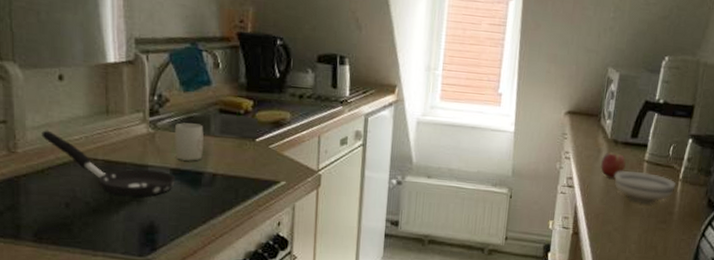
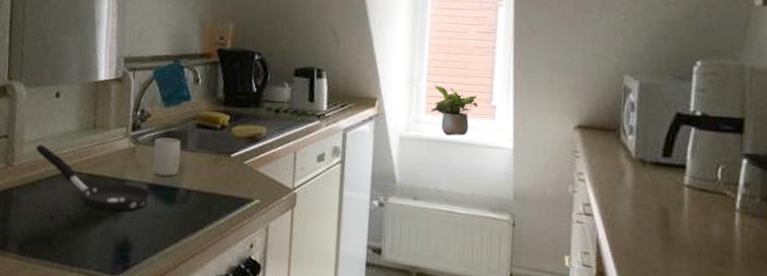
potted plant: none [445,74,487,121] -> present [430,85,479,136]
fruit: present [601,152,626,179] -> none [626,173,659,207]
bowl: present [614,171,676,203] -> none [646,197,732,239]

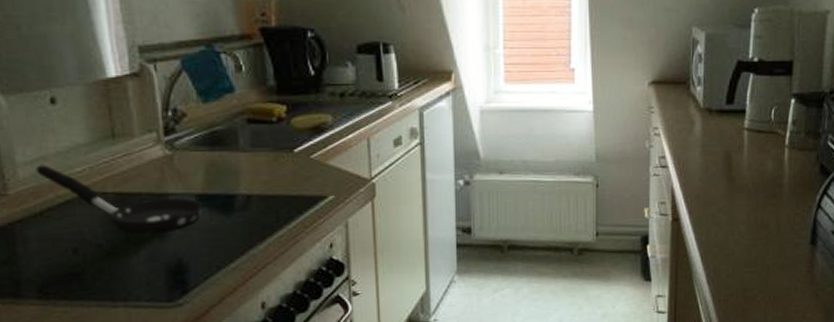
mug: present [152,137,181,176] -> none [196,139,234,184]
potted plant: present [430,85,479,136] -> none [509,52,558,104]

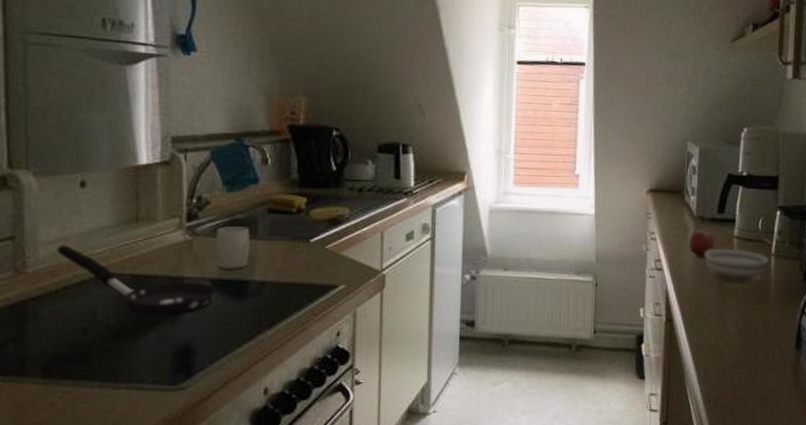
mug: none [196,139,234,184] -> present [215,226,251,269]
fruit: none [696,123,723,153] -> present [689,230,715,258]
bowl: none [713,141,783,178] -> present [705,248,769,282]

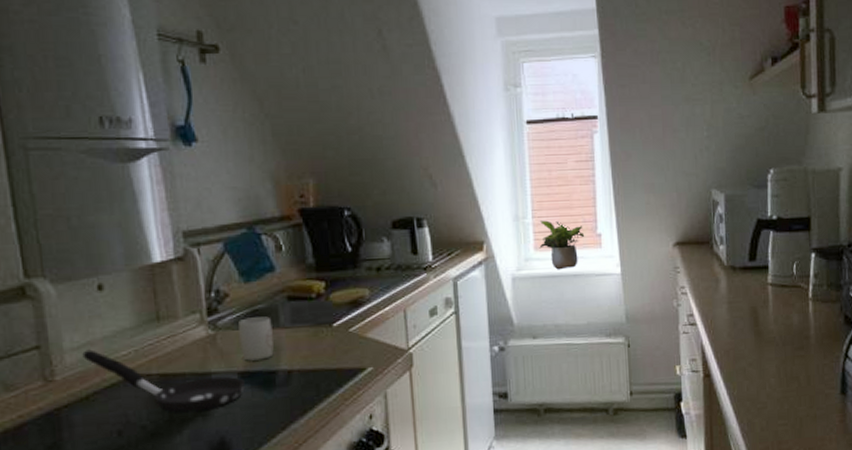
potted plant: none [518,157,564,206] -> present [539,220,585,270]
fruit: present [689,230,715,258] -> none [722,279,749,309]
bowl: present [705,248,769,282] -> none [739,296,807,331]

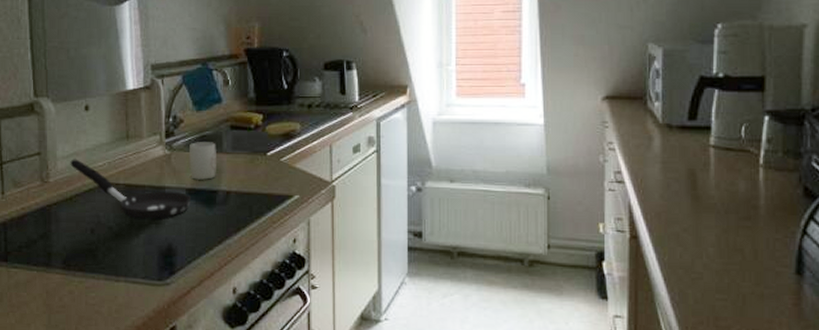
potted plant: present [539,220,585,270] -> none [461,68,508,117]

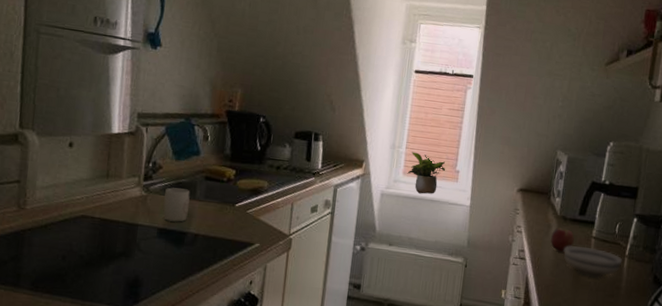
frying pan: present [70,159,191,219] -> none [48,190,161,253]
potted plant: none [461,68,508,117] -> present [407,152,446,194]
fruit: none [655,139,686,170] -> present [551,227,575,253]
bowl: none [674,159,757,197] -> present [563,246,623,277]

